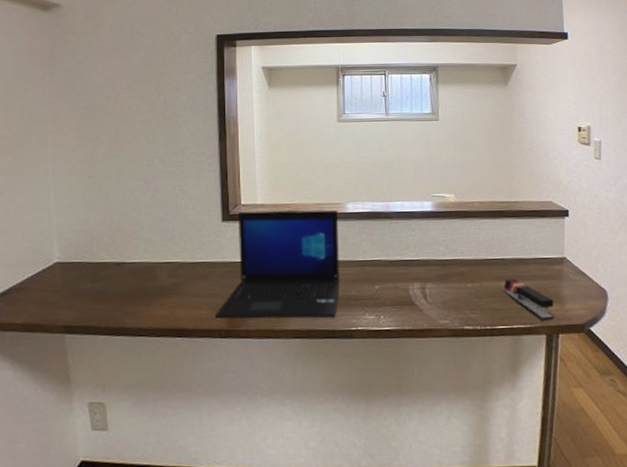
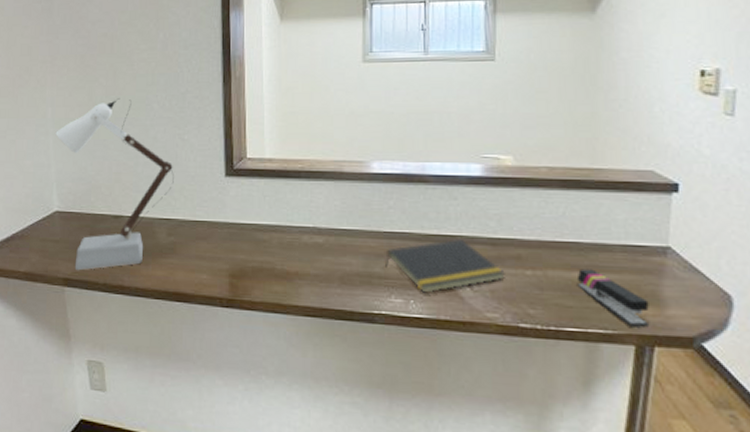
desk lamp: none [56,155,175,318] -> present [55,98,174,271]
laptop: present [214,210,340,319] -> none [216,166,360,297]
notepad: none [360,262,453,309] -> present [385,238,505,293]

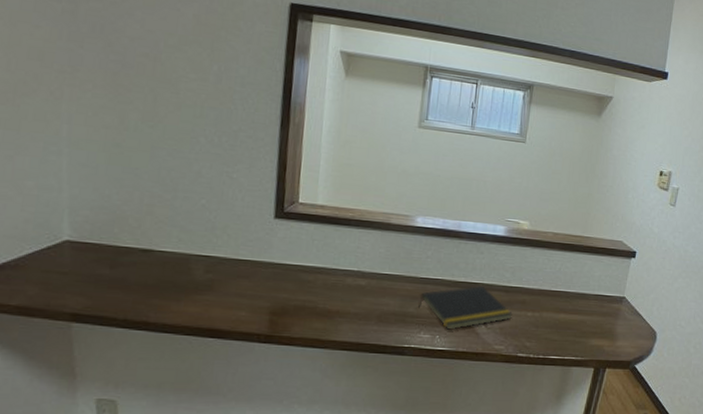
desk lamp: present [55,98,174,271] -> none [71,126,218,306]
stapler: present [576,268,649,328] -> none [562,311,607,355]

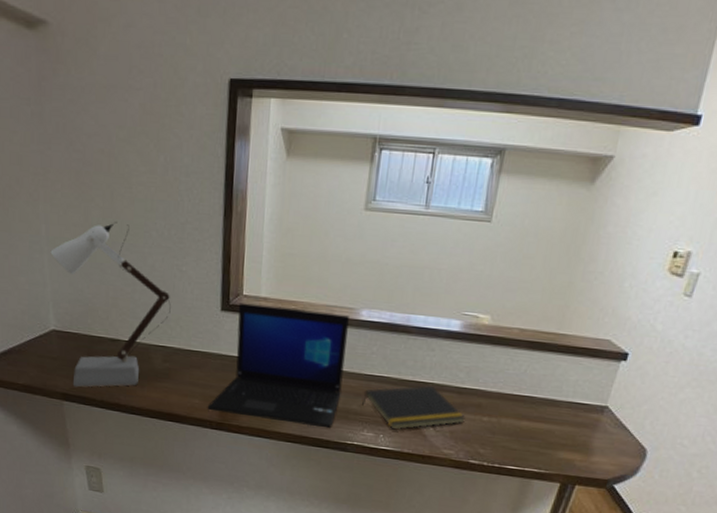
desk lamp: none [71,126,218,306] -> present [50,222,171,388]
laptop: none [255,210,405,333] -> present [207,302,349,429]

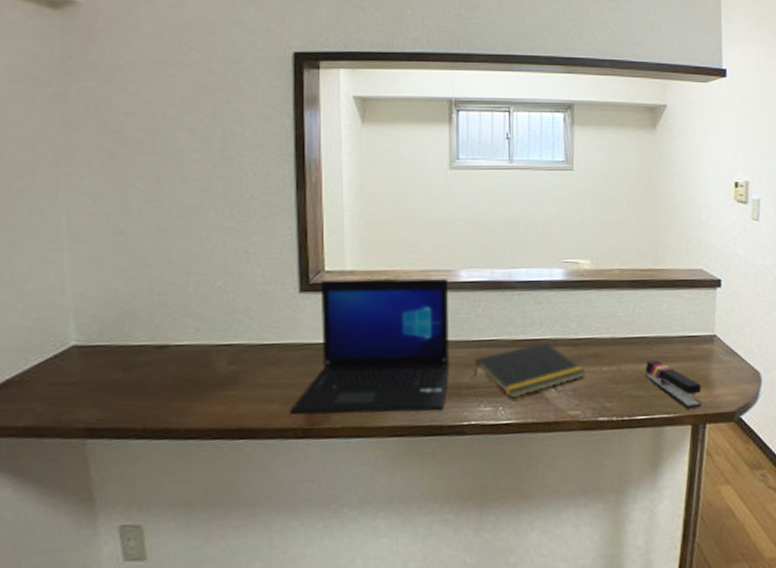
desk lamp: present [50,222,171,388] -> none [72,206,236,417]
stapler: none [523,419,580,470] -> present [645,360,702,409]

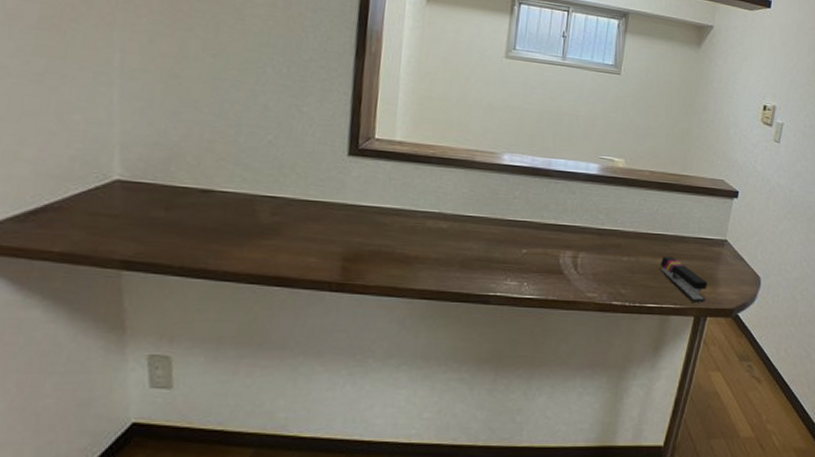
laptop: present [289,278,449,415] -> none [325,147,491,281]
notepad: present [474,341,585,398] -> none [505,228,607,276]

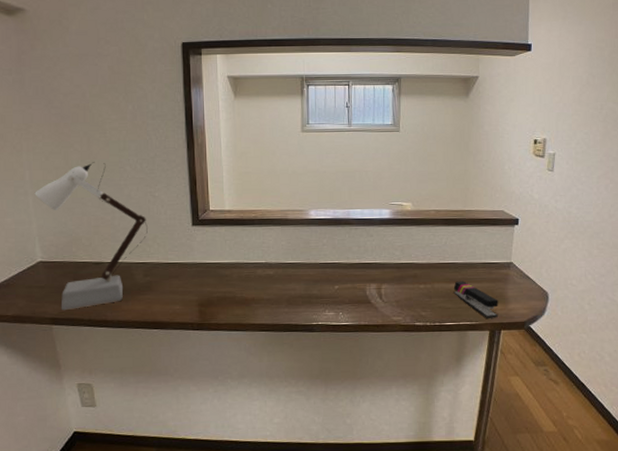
desk lamp: none [123,55,286,252] -> present [34,162,148,311]

